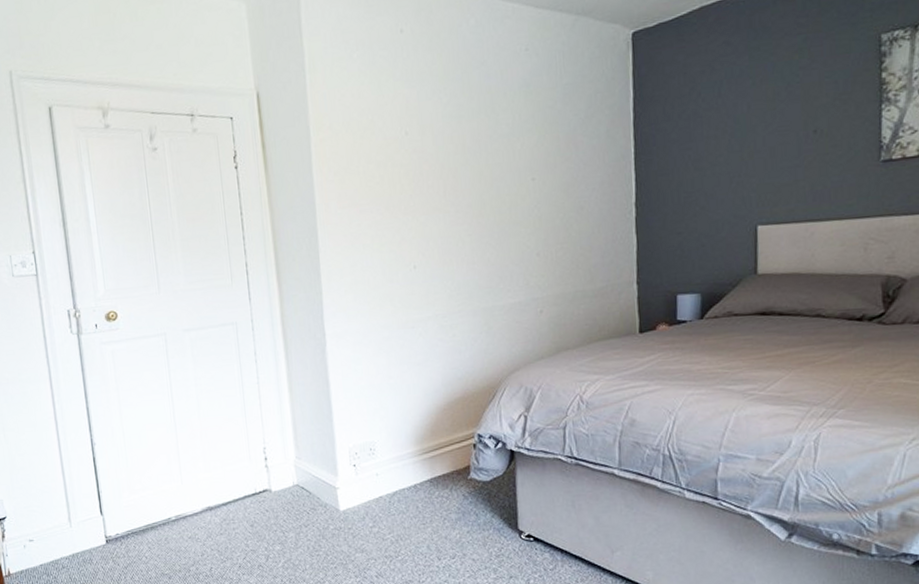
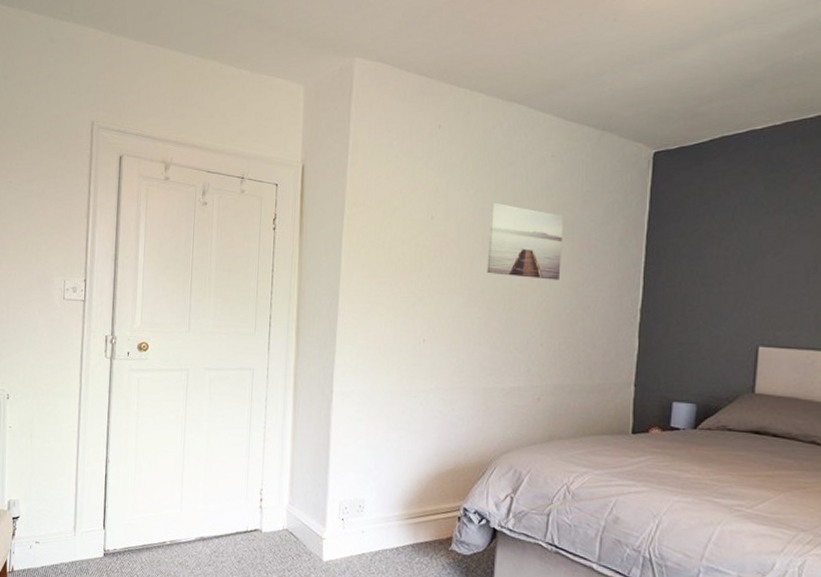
wall art: none [467,108,549,187] -> present [487,202,564,280]

